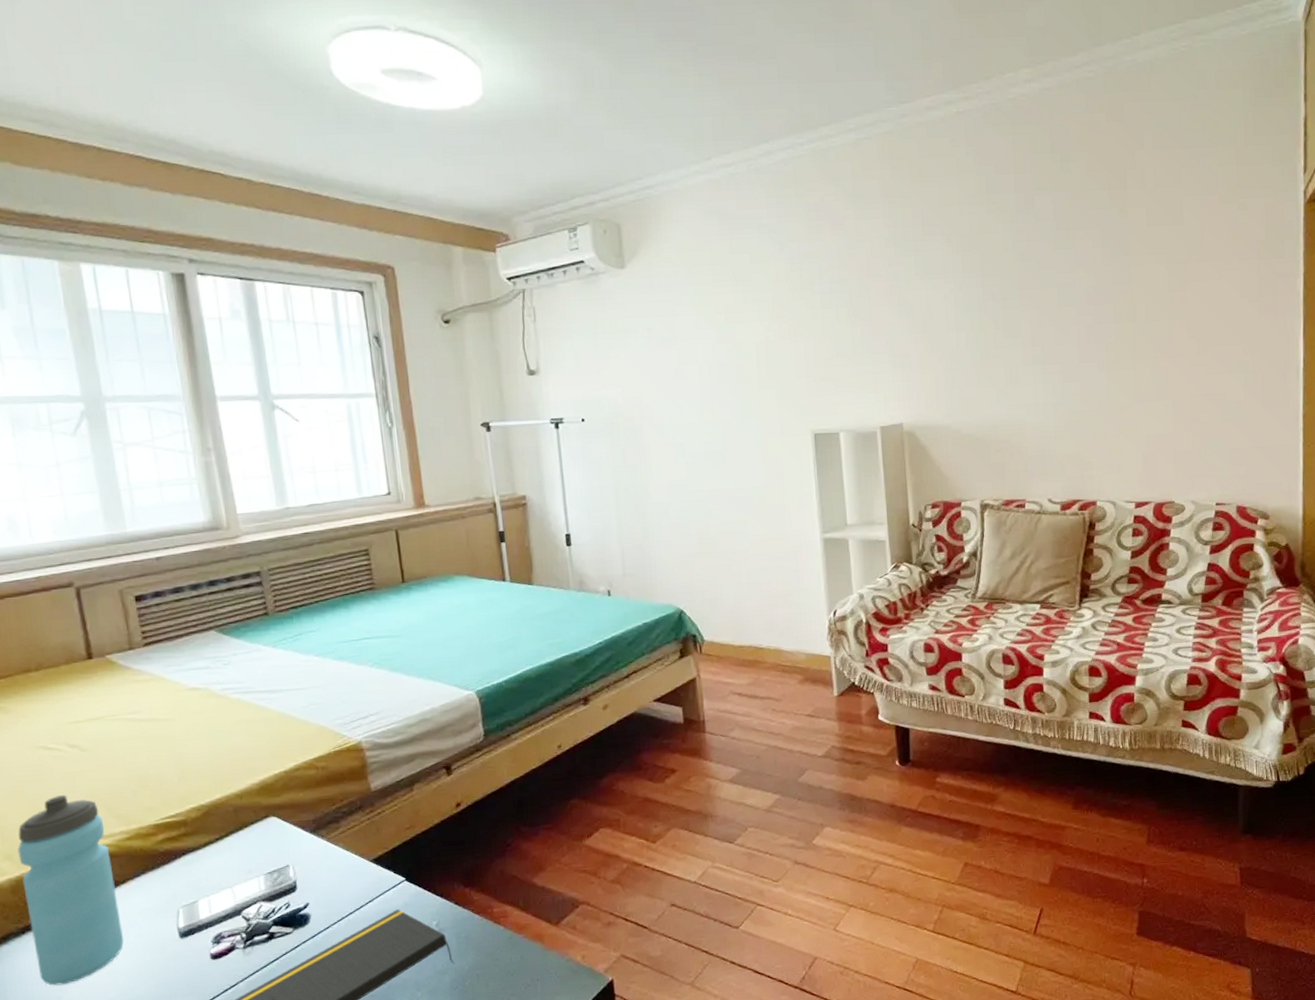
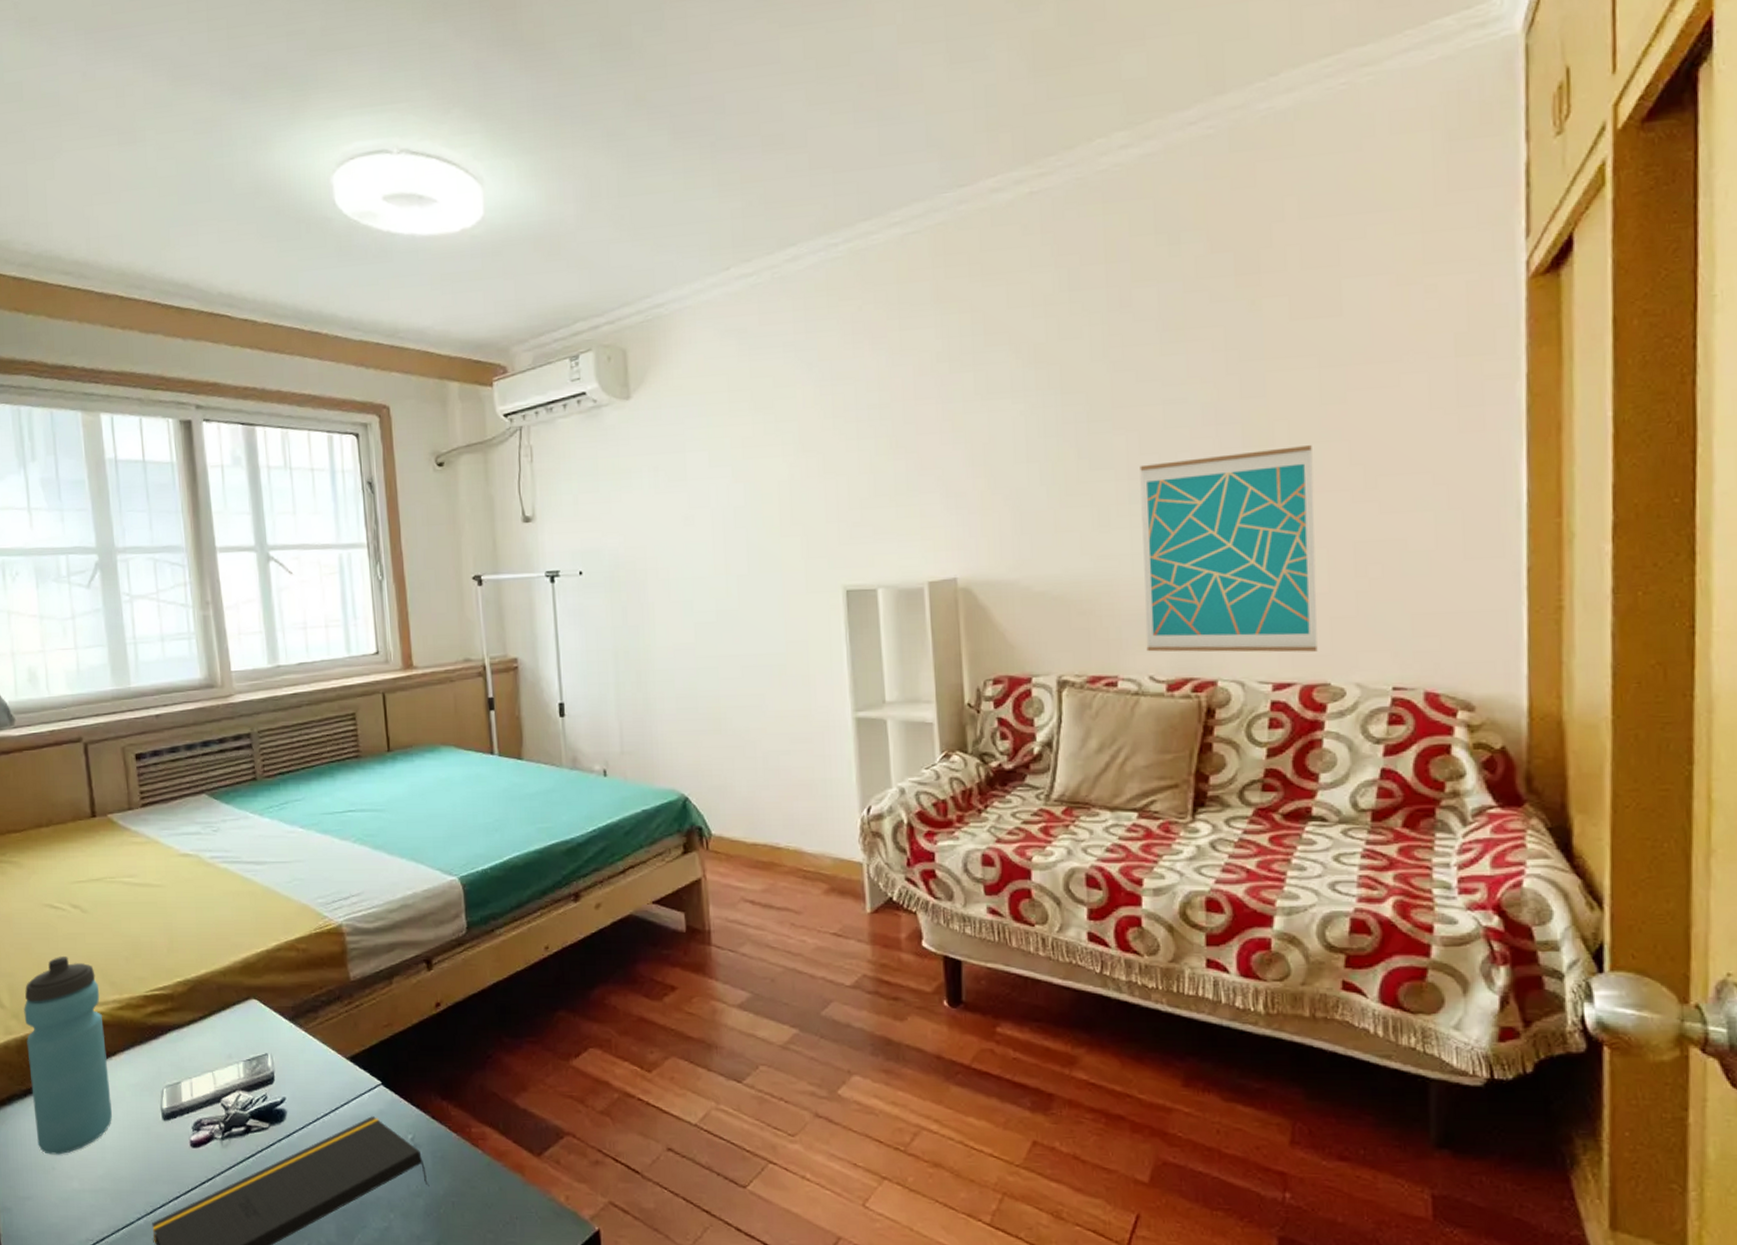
wall art: none [1040,322,1166,480] -> present [1140,445,1318,653]

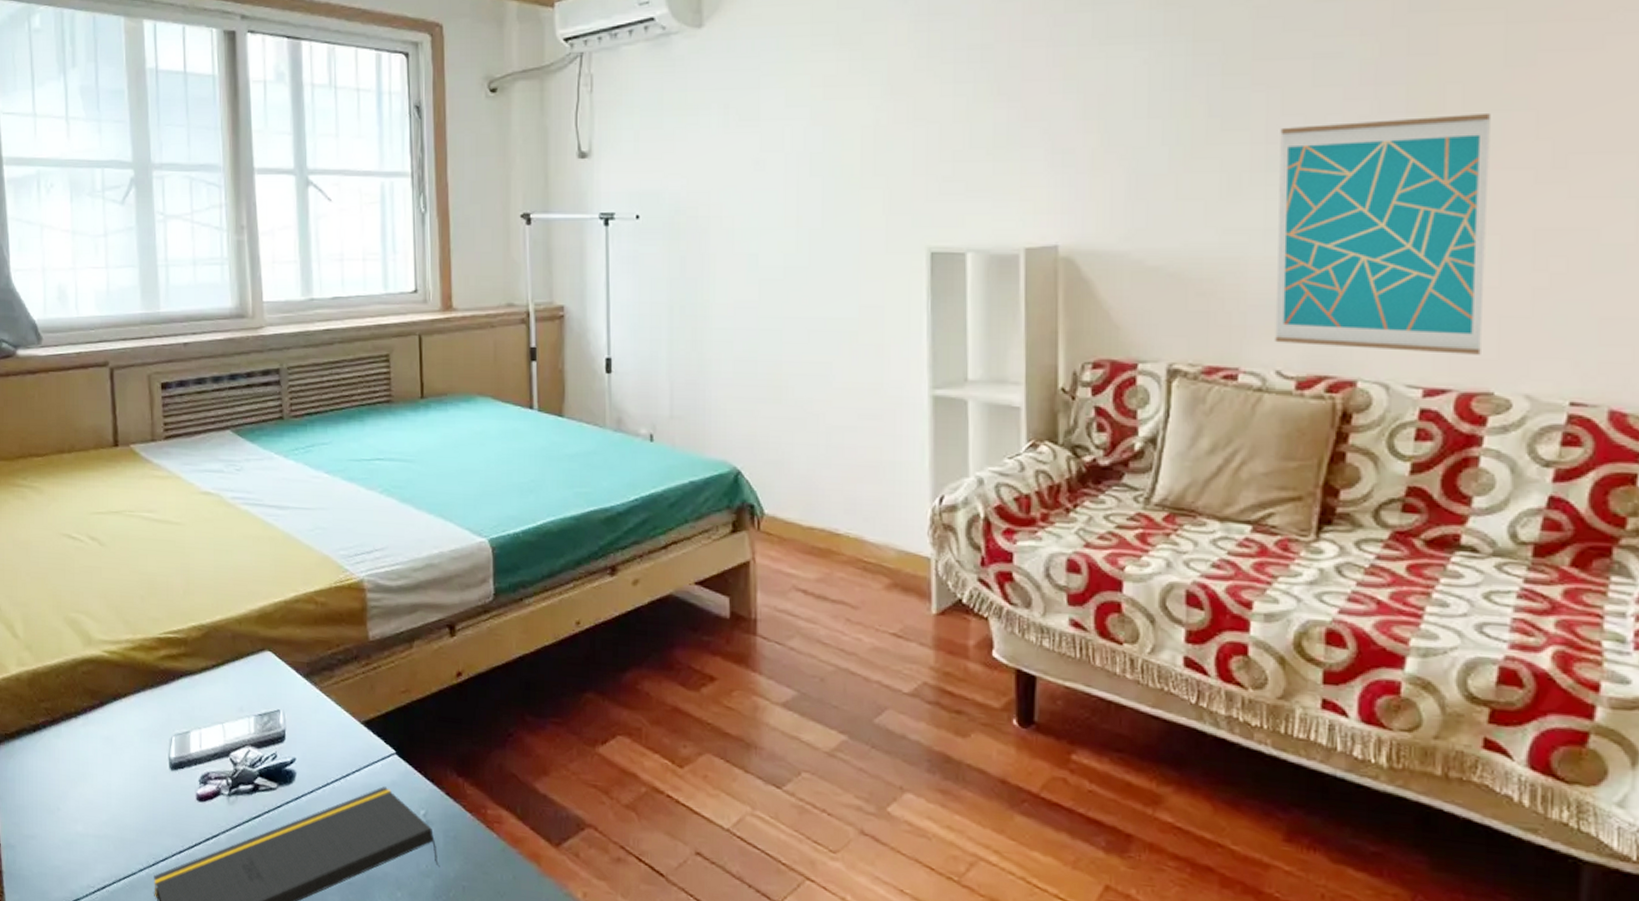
water bottle: present [24,957,112,1155] -> none [37,589,119,796]

